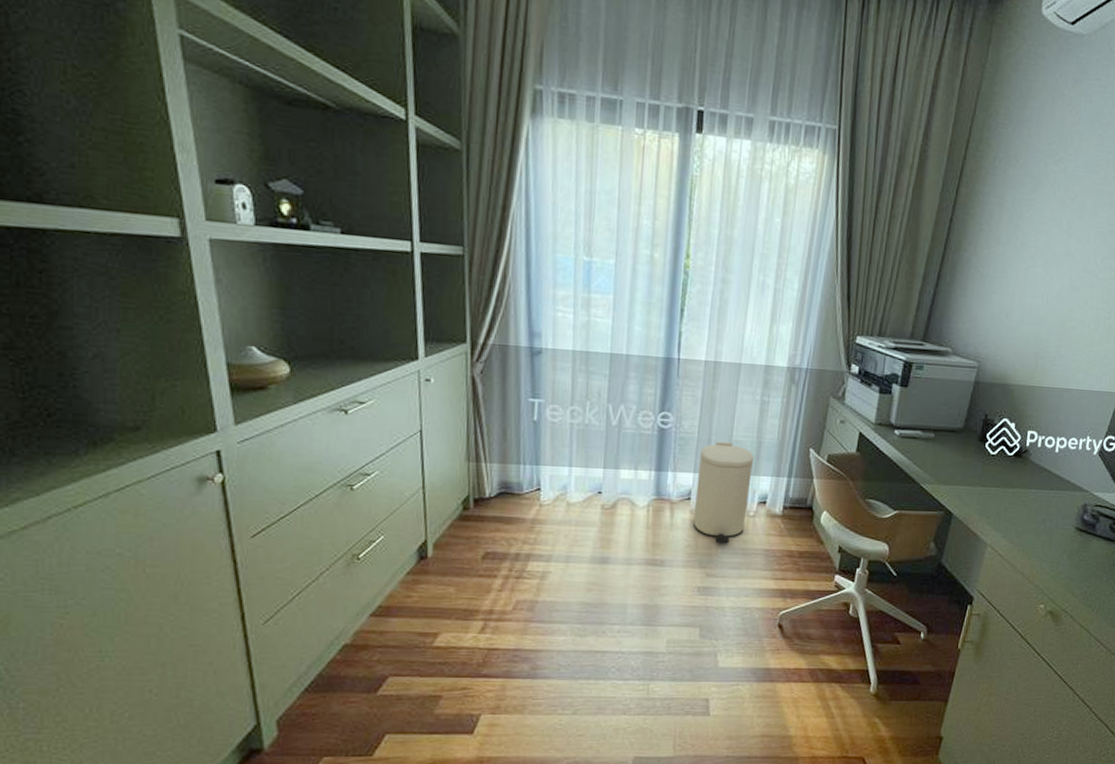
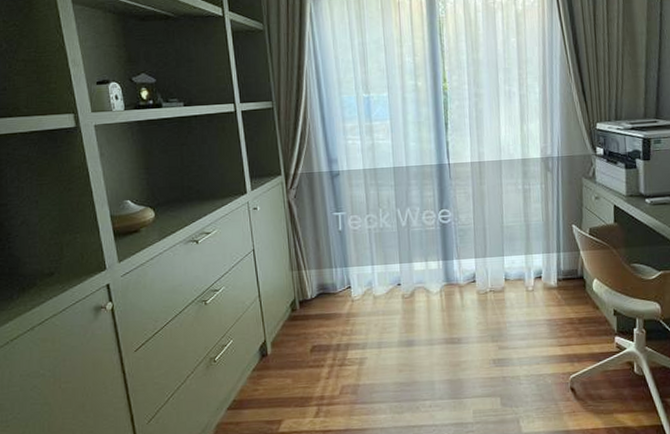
pedal bin: present [692,441,755,544] -> none [478,228,526,319]

